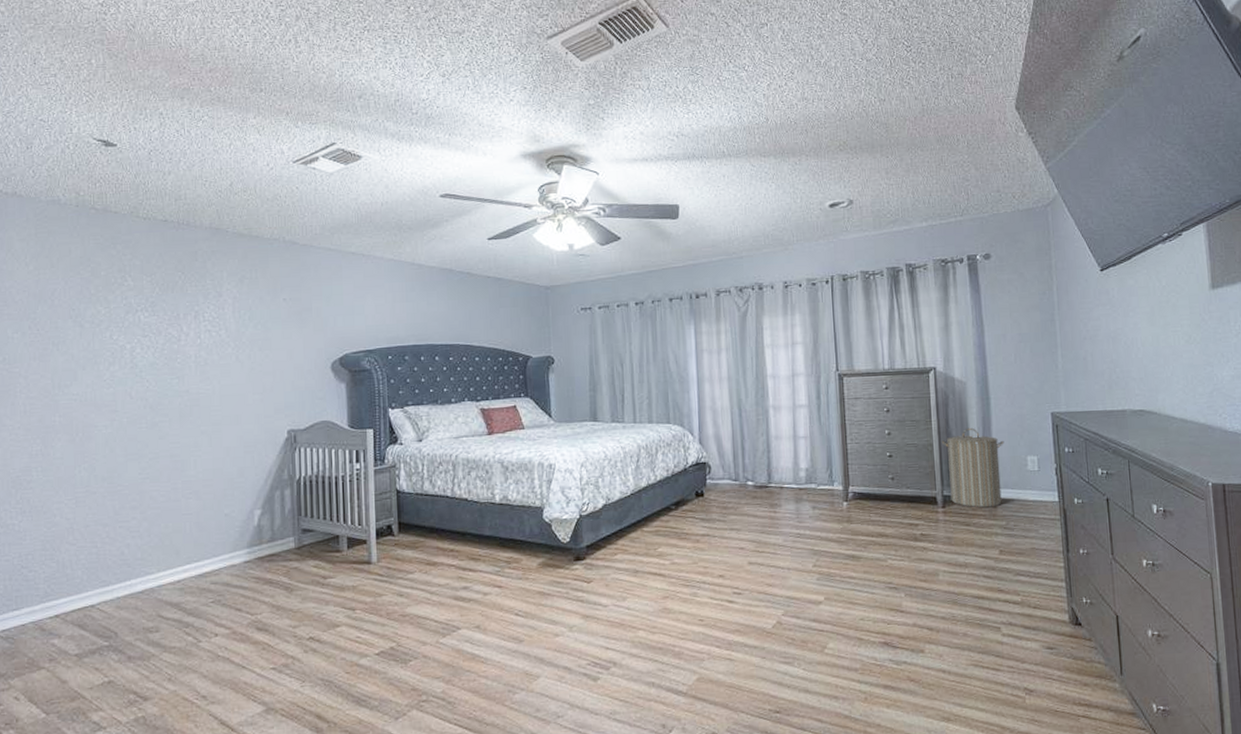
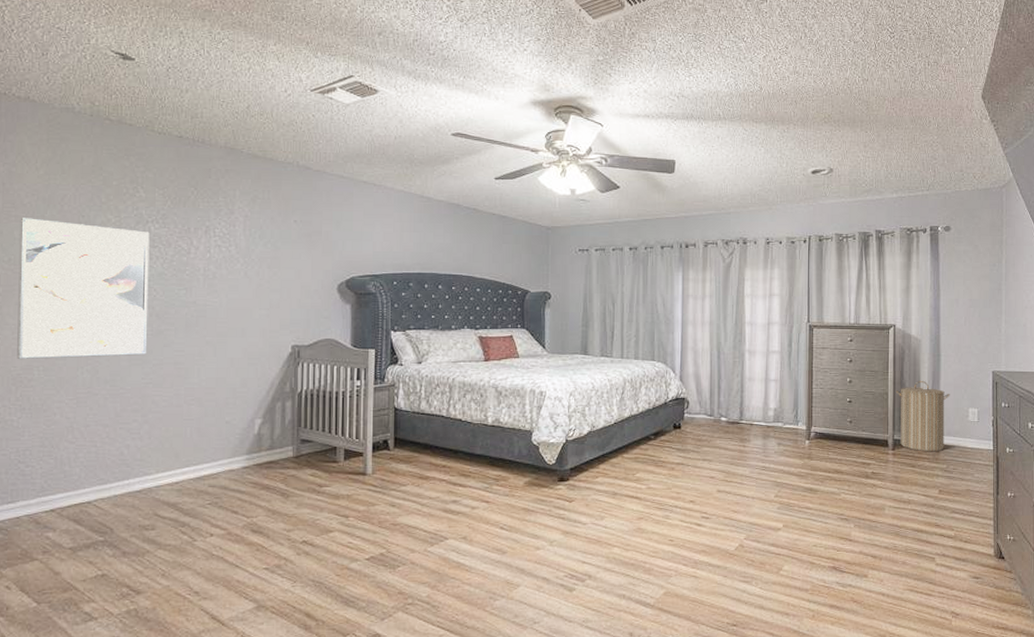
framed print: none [13,315,143,462] -> present [17,218,150,360]

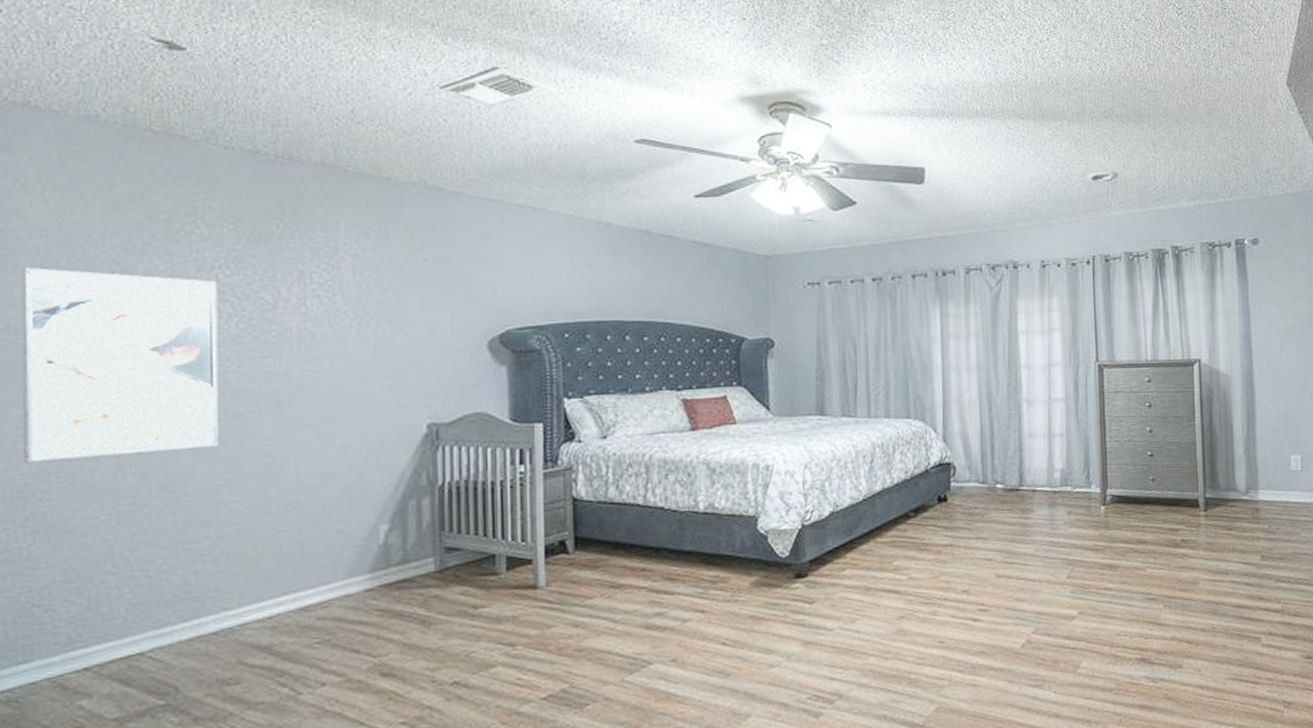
laundry hamper: present [895,380,950,452] -> none [1204,424,1268,511]

